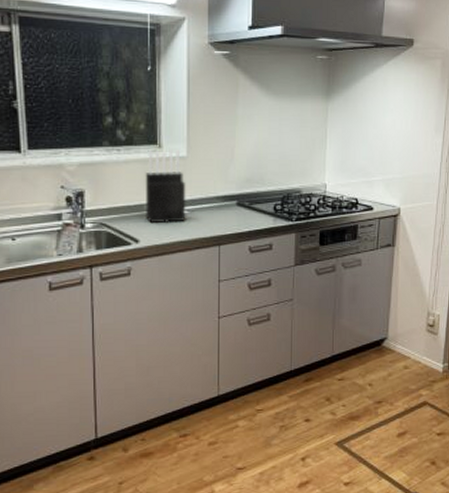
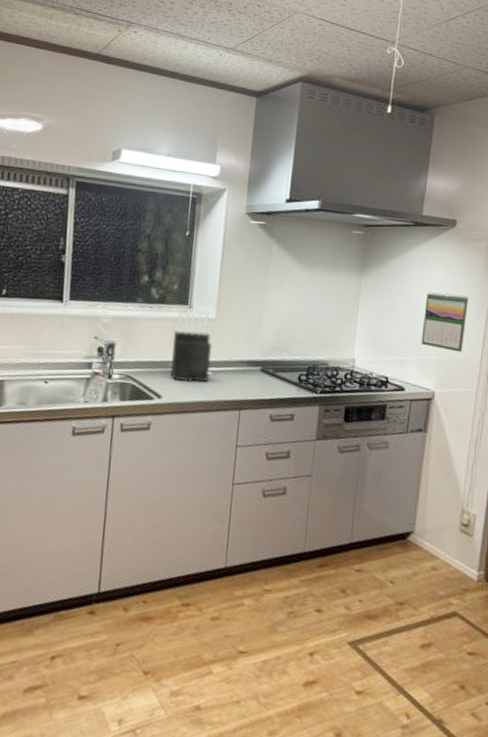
calendar: none [386,112,427,168] -> present [421,292,469,352]

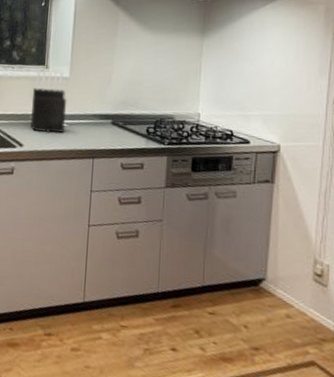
calendar: present [421,292,469,352] -> none [264,52,310,108]

